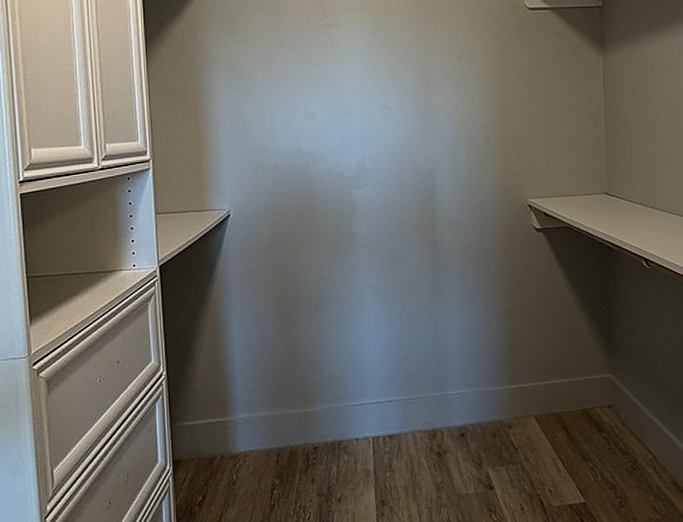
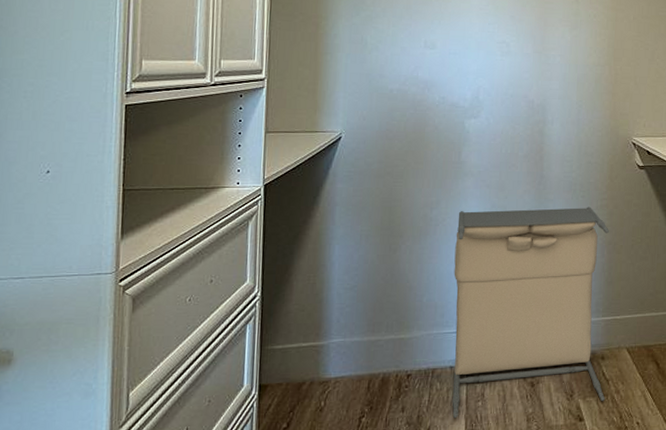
laundry hamper: none [352,273,514,489] -> present [452,207,609,419]

